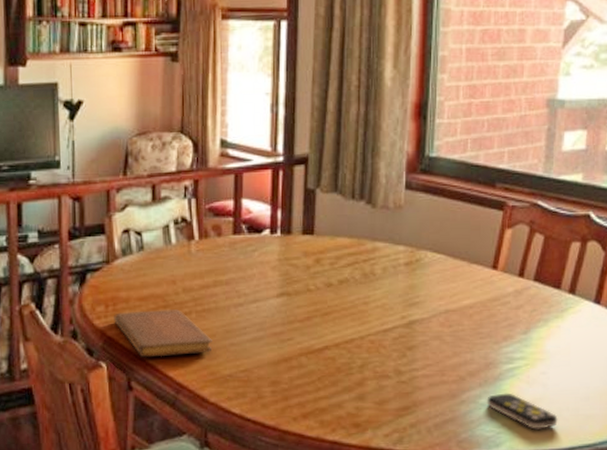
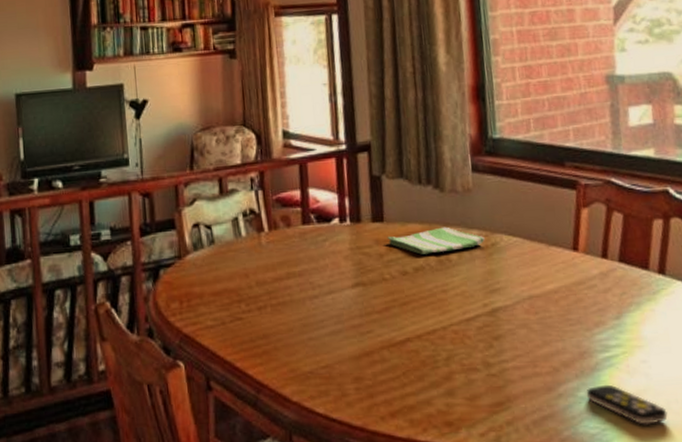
notebook: present [114,309,212,358] -> none [189,304,290,355]
dish towel: none [315,241,410,268] -> present [387,227,485,255]

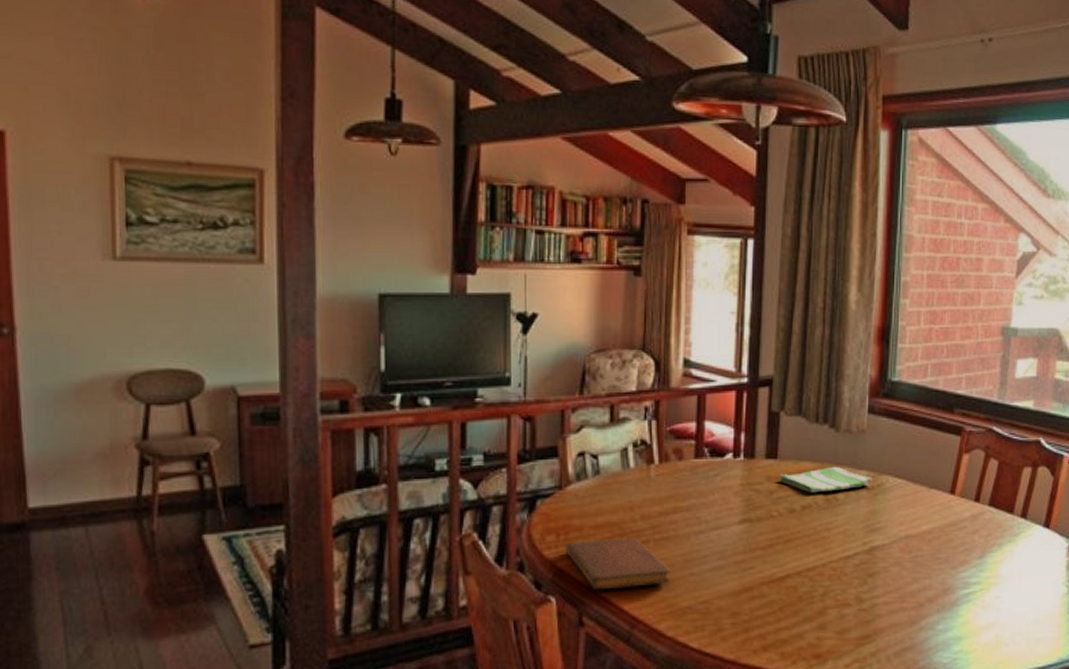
notebook: none [189,304,290,355] -> present [565,538,671,591]
remote control: present [586,384,668,425] -> none [944,618,1011,655]

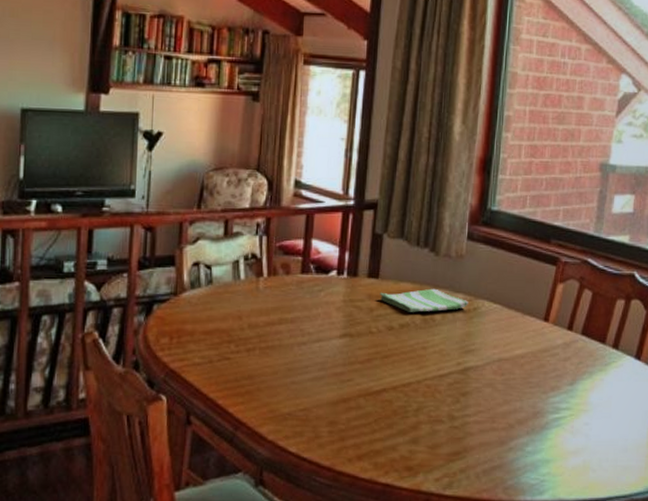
notebook: present [565,538,671,591] -> none [177,345,274,392]

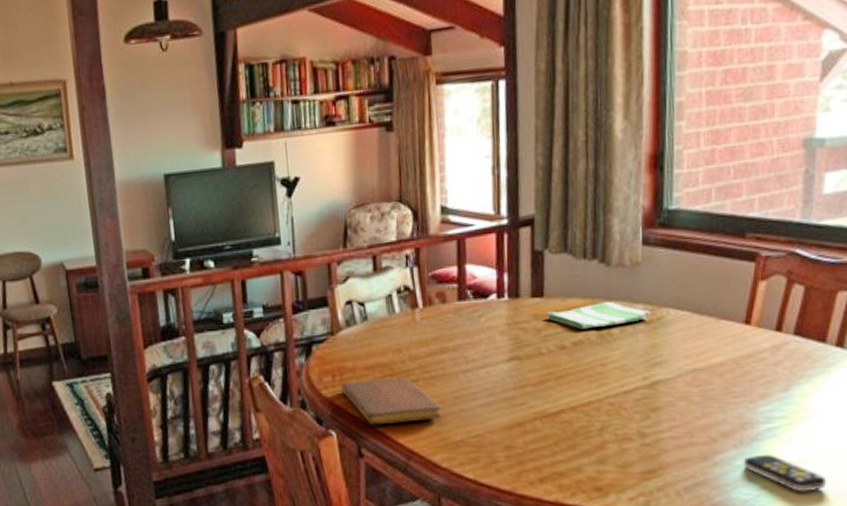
notebook: none [177,345,274,392] -> present [341,377,442,425]
remote control: none [533,442,598,479] -> present [743,454,827,492]

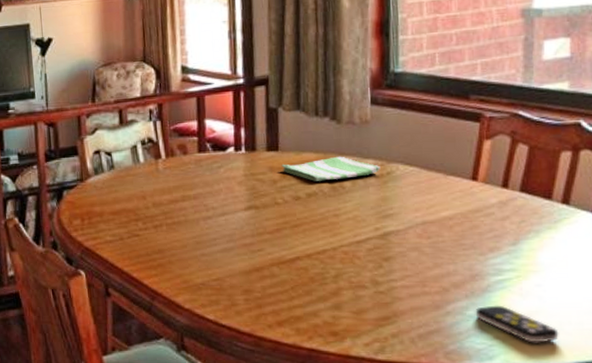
notebook: present [341,377,442,425] -> none [89,222,184,267]

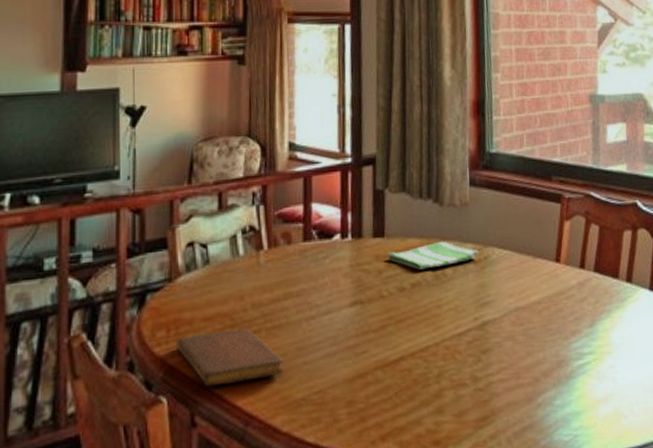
notebook: none [89,222,184,267] -> present [176,328,284,387]
remote control: present [475,305,559,343] -> none [562,391,630,429]

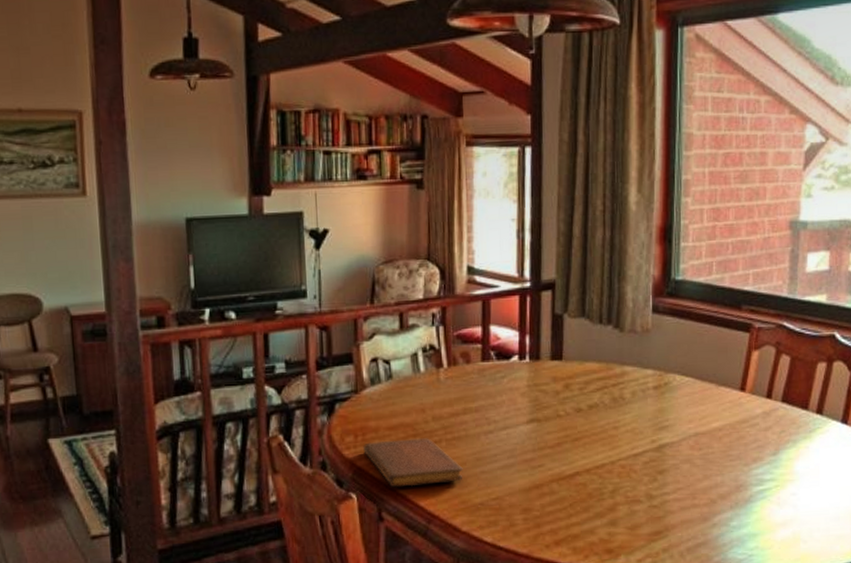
dish towel: present [387,241,478,270] -> none [564,366,659,393]

